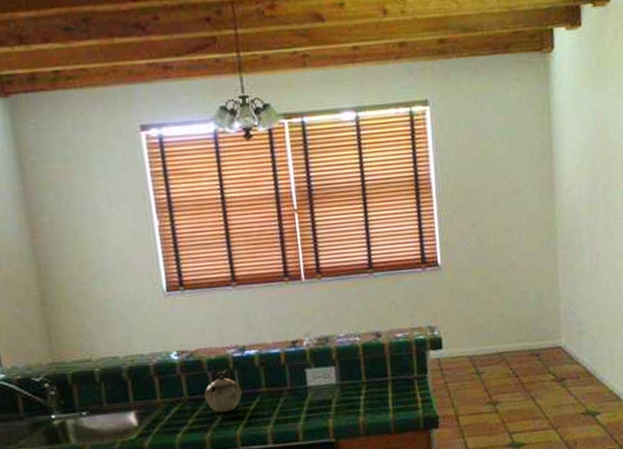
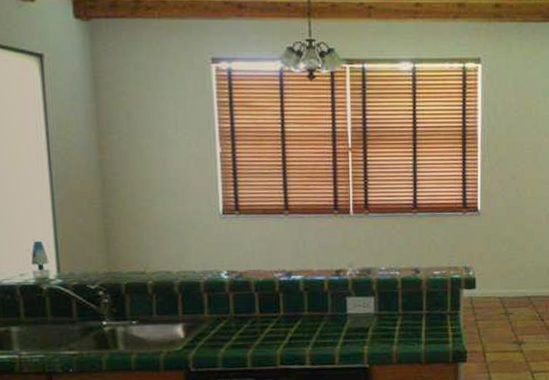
teapot: present [204,370,242,413] -> none [249,292,285,332]

